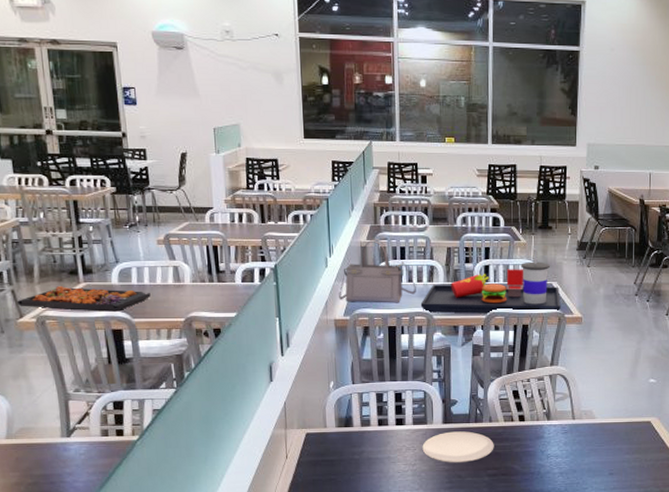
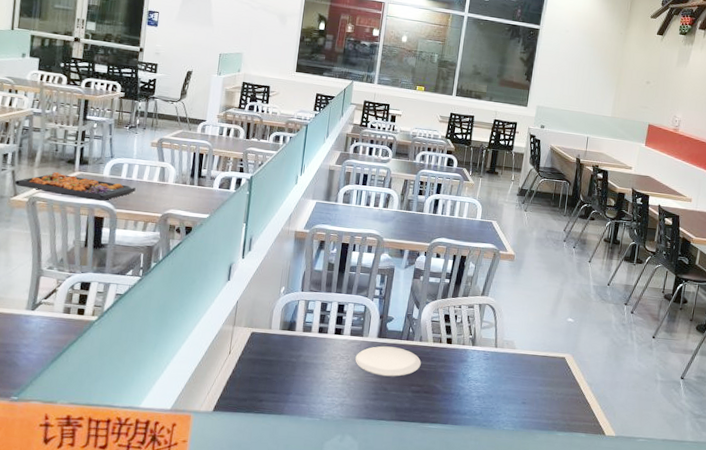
handbag: present [339,238,416,303] -> none [302,163,372,224]
food tray: present [420,247,561,313] -> none [373,188,498,247]

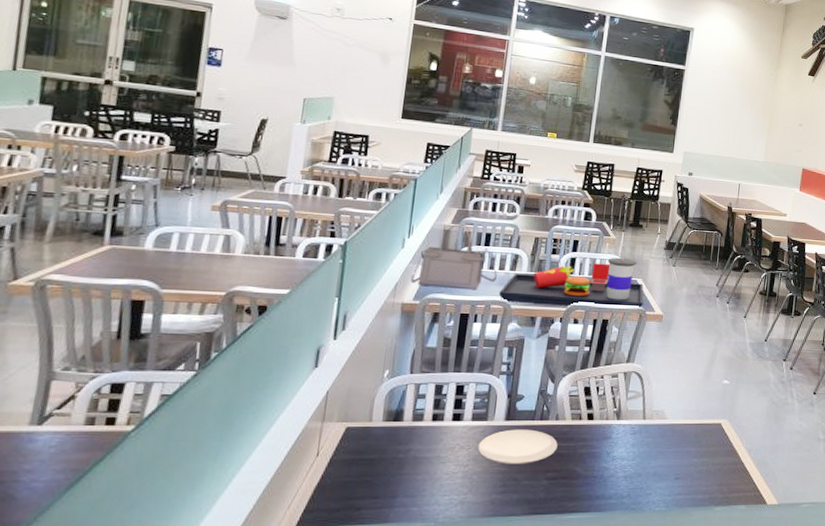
food tray: present [14,172,136,201] -> none [14,247,190,280]
handbag: none [302,163,372,224] -> present [411,222,497,290]
food tray: none [373,188,498,247] -> present [499,243,644,307]

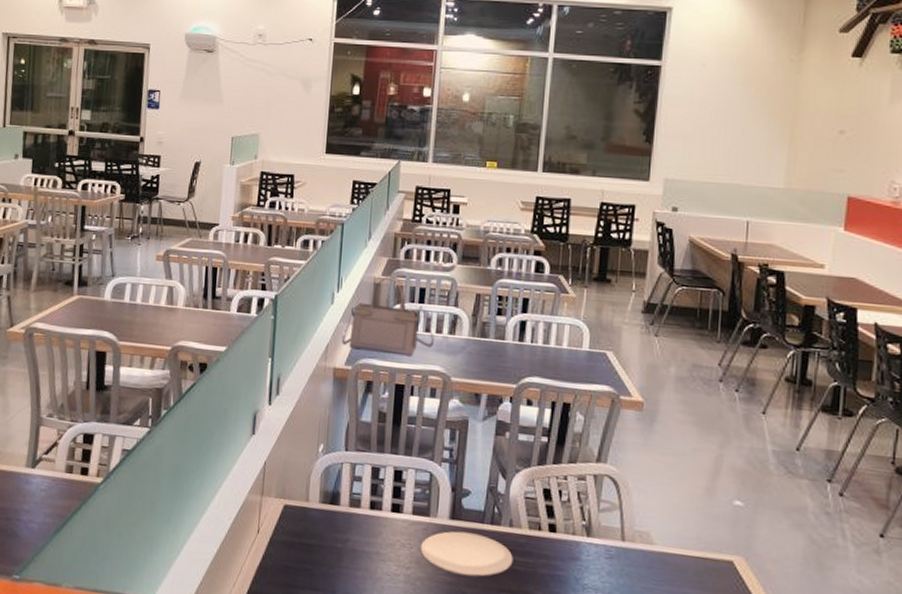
food tray: present [499,243,644,307] -> none [437,303,616,389]

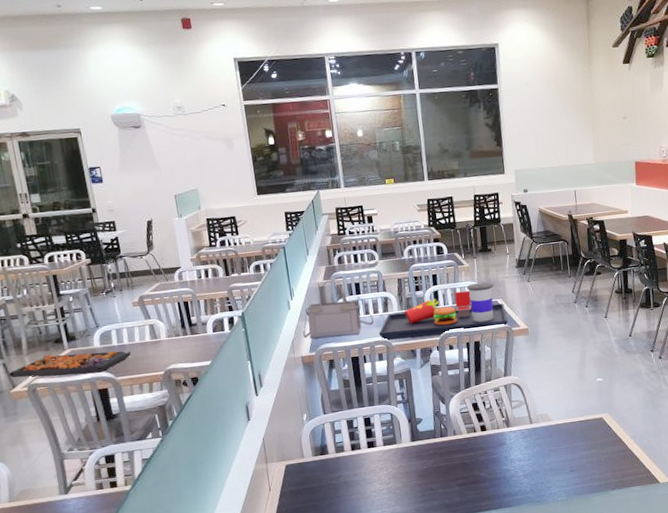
food tray: none [10,296,141,331] -> present [8,350,131,378]
plate: present [420,531,513,577] -> none [394,446,461,478]
food tray: none [437,303,616,389] -> present [378,269,508,340]

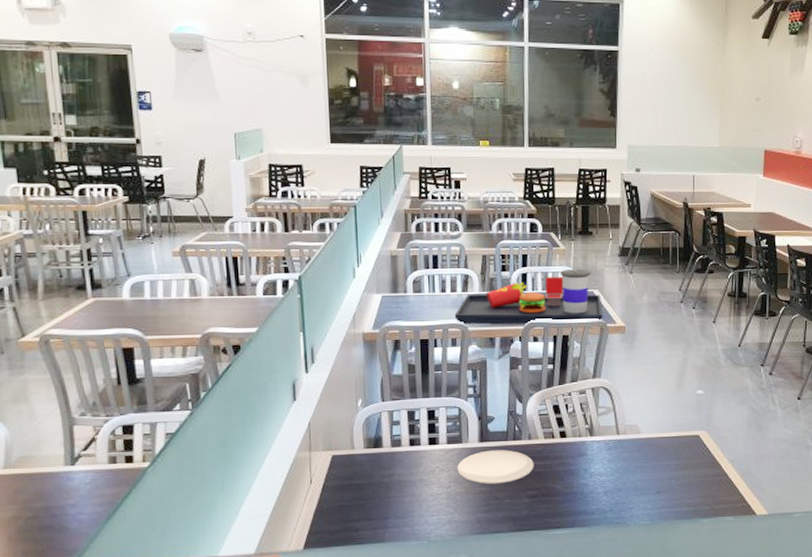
food tray: present [8,350,131,378] -> none [18,302,165,329]
handbag: present [303,277,374,339] -> none [367,246,450,315]
plate: none [394,446,461,478] -> present [457,450,534,485]

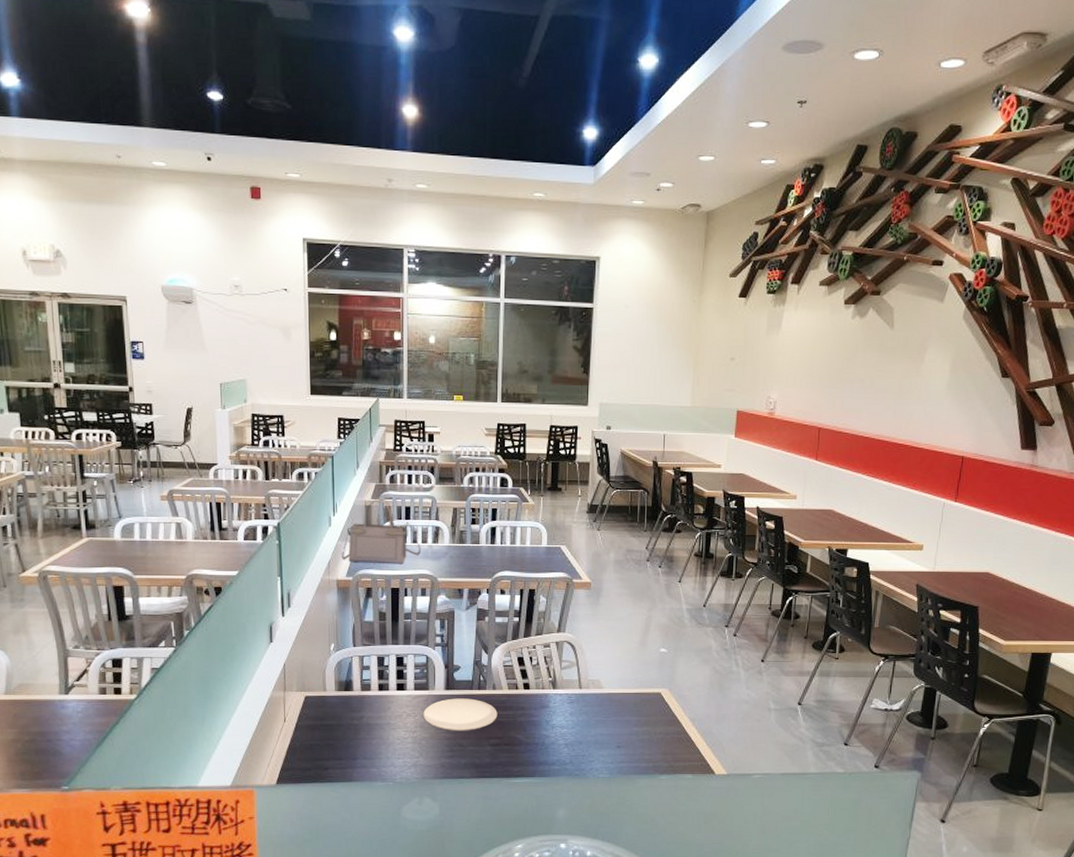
handbag: none [367,246,450,315] -> present [342,497,421,565]
food tray: present [454,253,603,324] -> none [424,509,569,577]

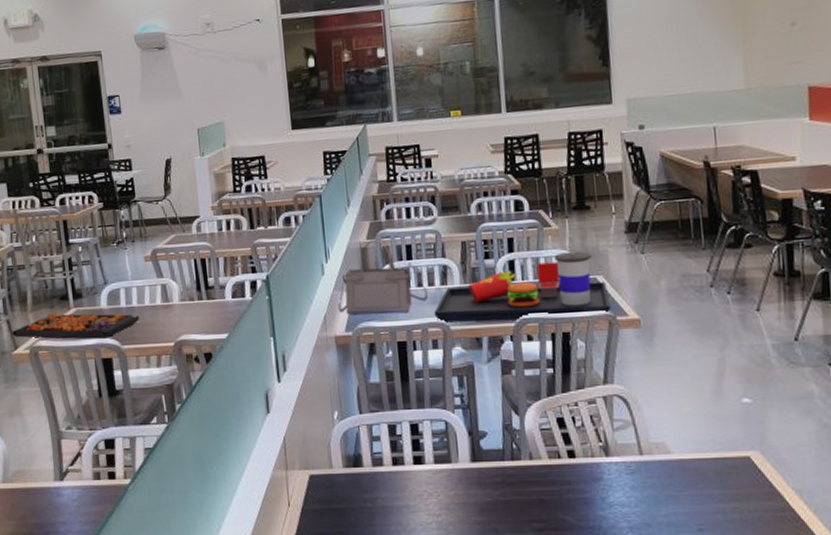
food tray: none [19,541,152,568] -> present [11,313,139,339]
plate: present [423,698,498,731] -> none [447,472,539,513]
food tray: none [424,509,569,577] -> present [434,233,611,323]

